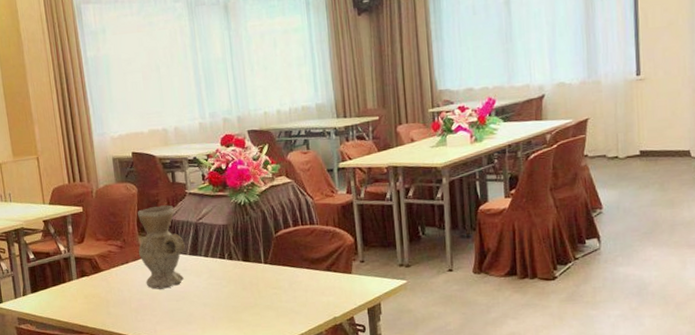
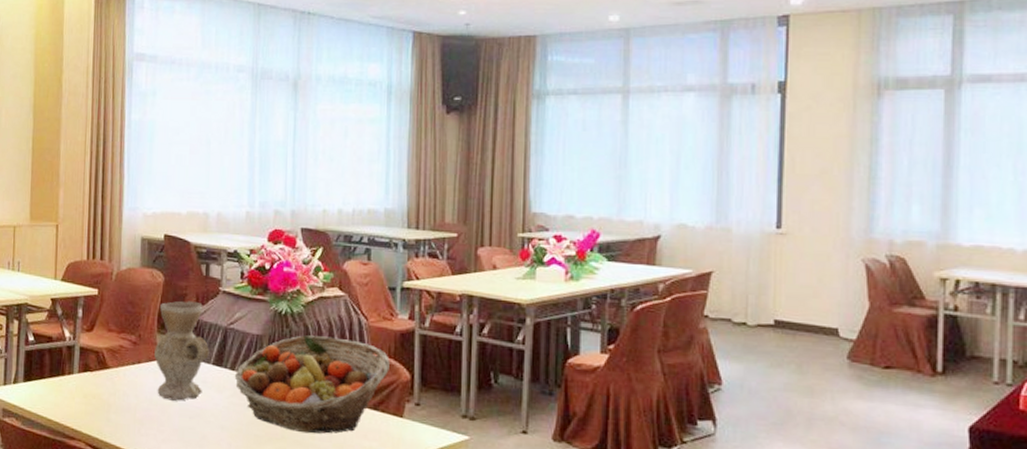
fruit basket: none [208,217,336,299] -> present [234,335,390,434]

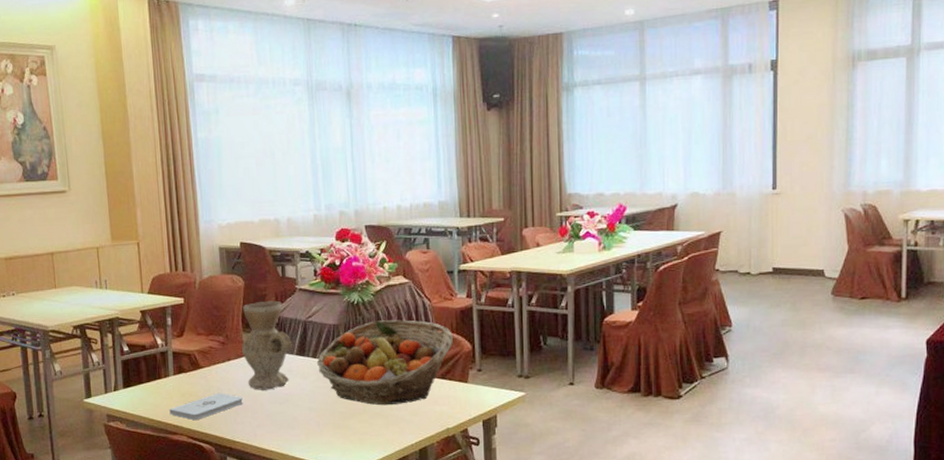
notepad: none [69,398,150,426] -> present [169,392,243,420]

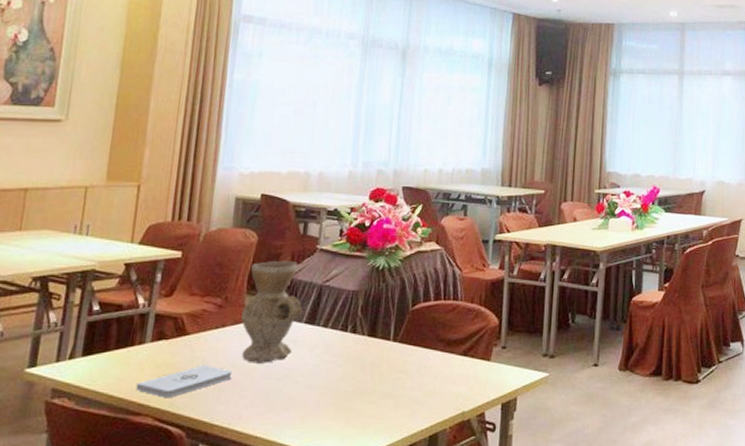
fruit basket: present [316,320,453,406] -> none [327,289,480,385]

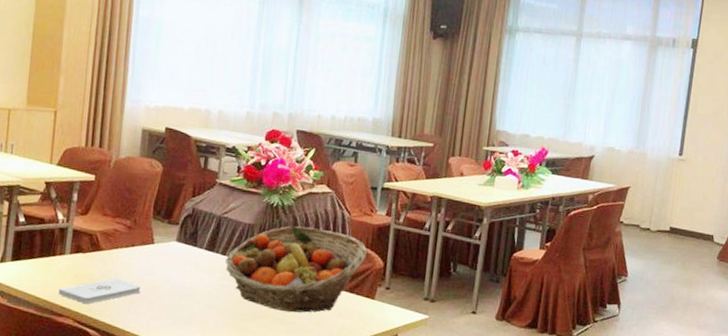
vase: present [241,260,302,363] -> none [148,190,203,282]
fruit basket: none [327,289,480,385] -> present [225,226,367,313]

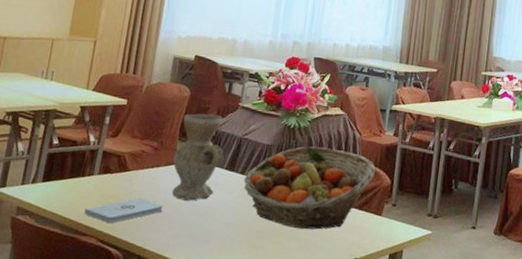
vase: none [148,190,203,282] -> present [172,113,224,201]

